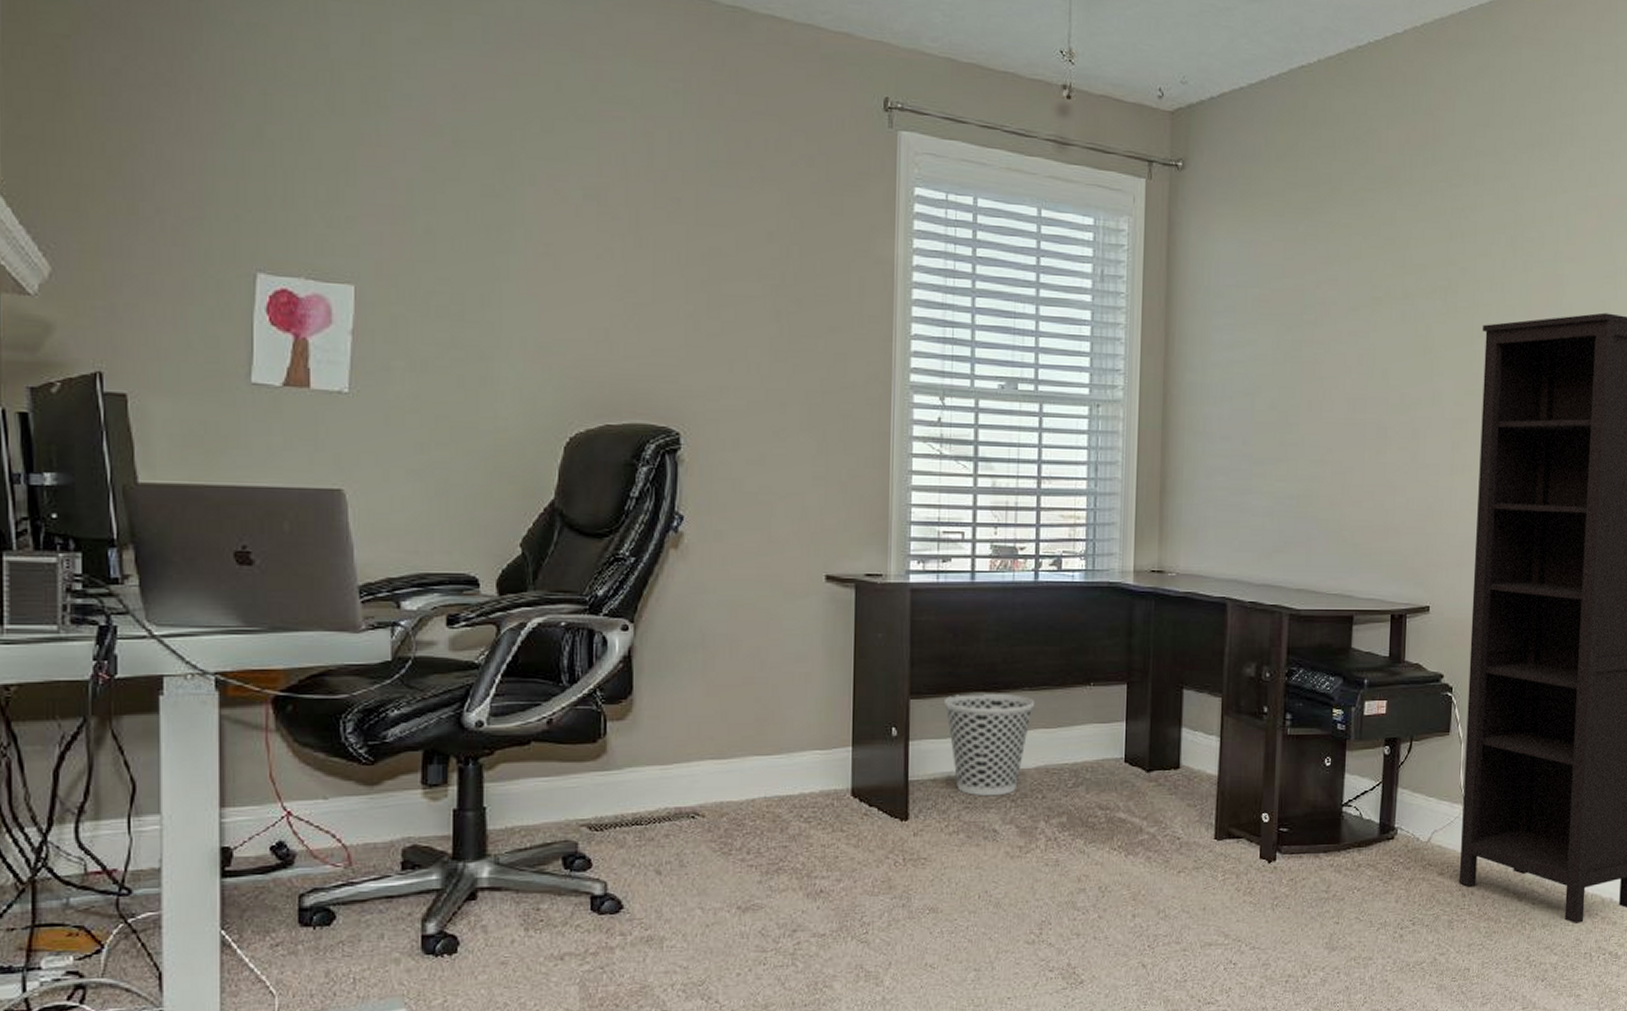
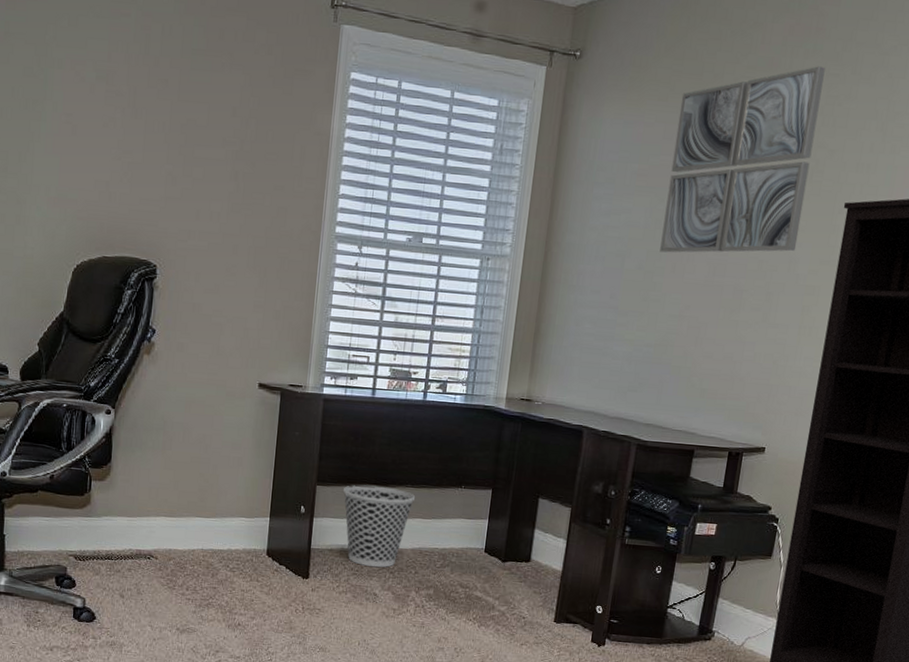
wall art: none [1292,176,1447,389] -> present [660,66,825,253]

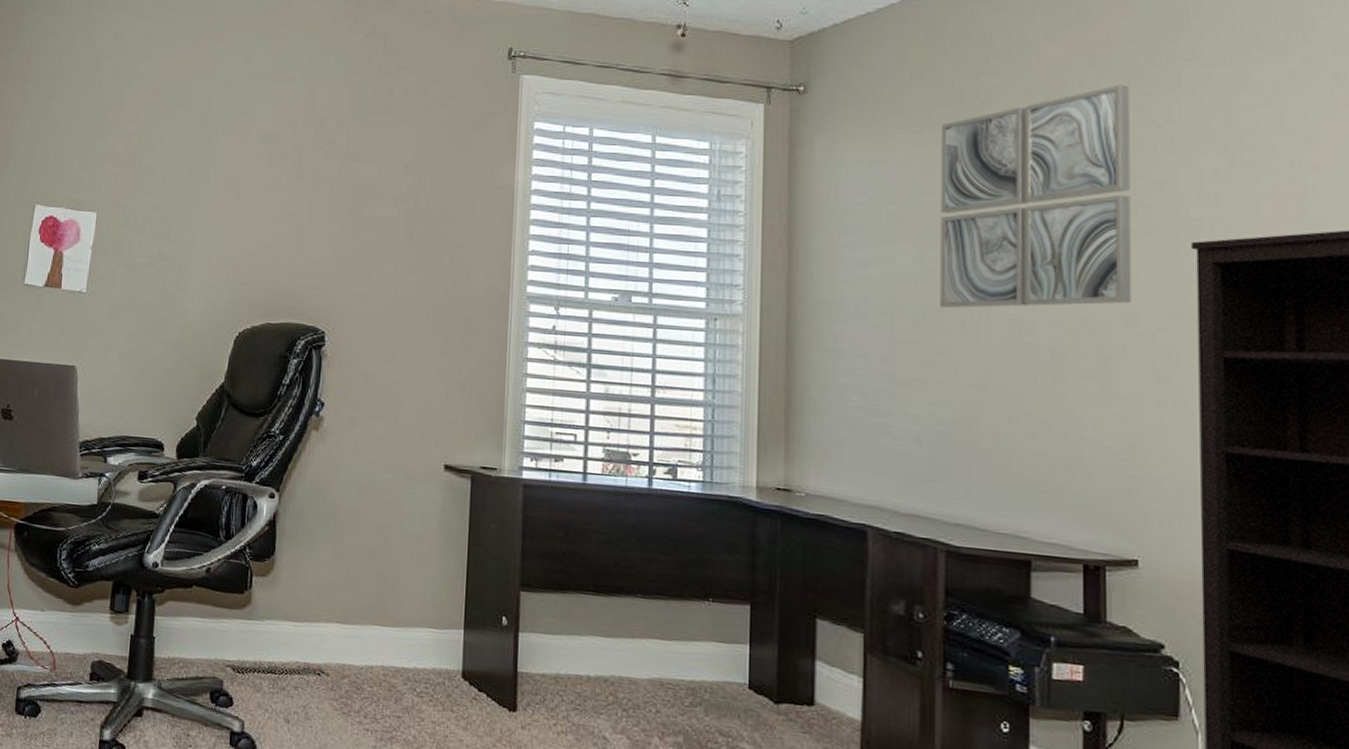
wastebasket: present [342,485,416,568] -> none [553,592,649,703]

